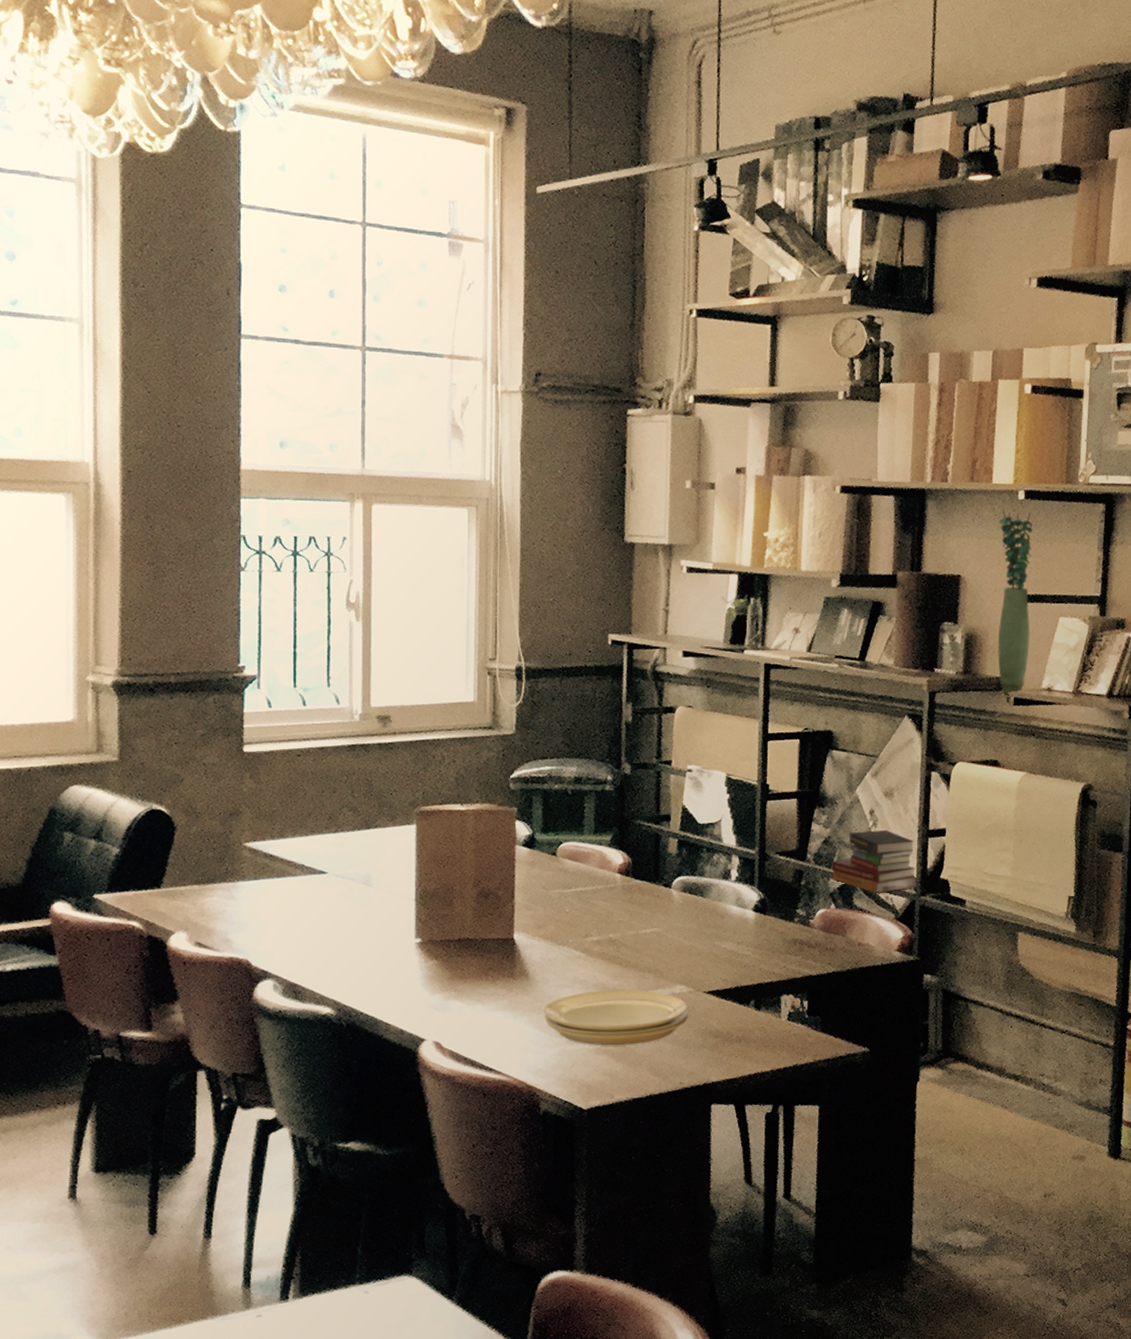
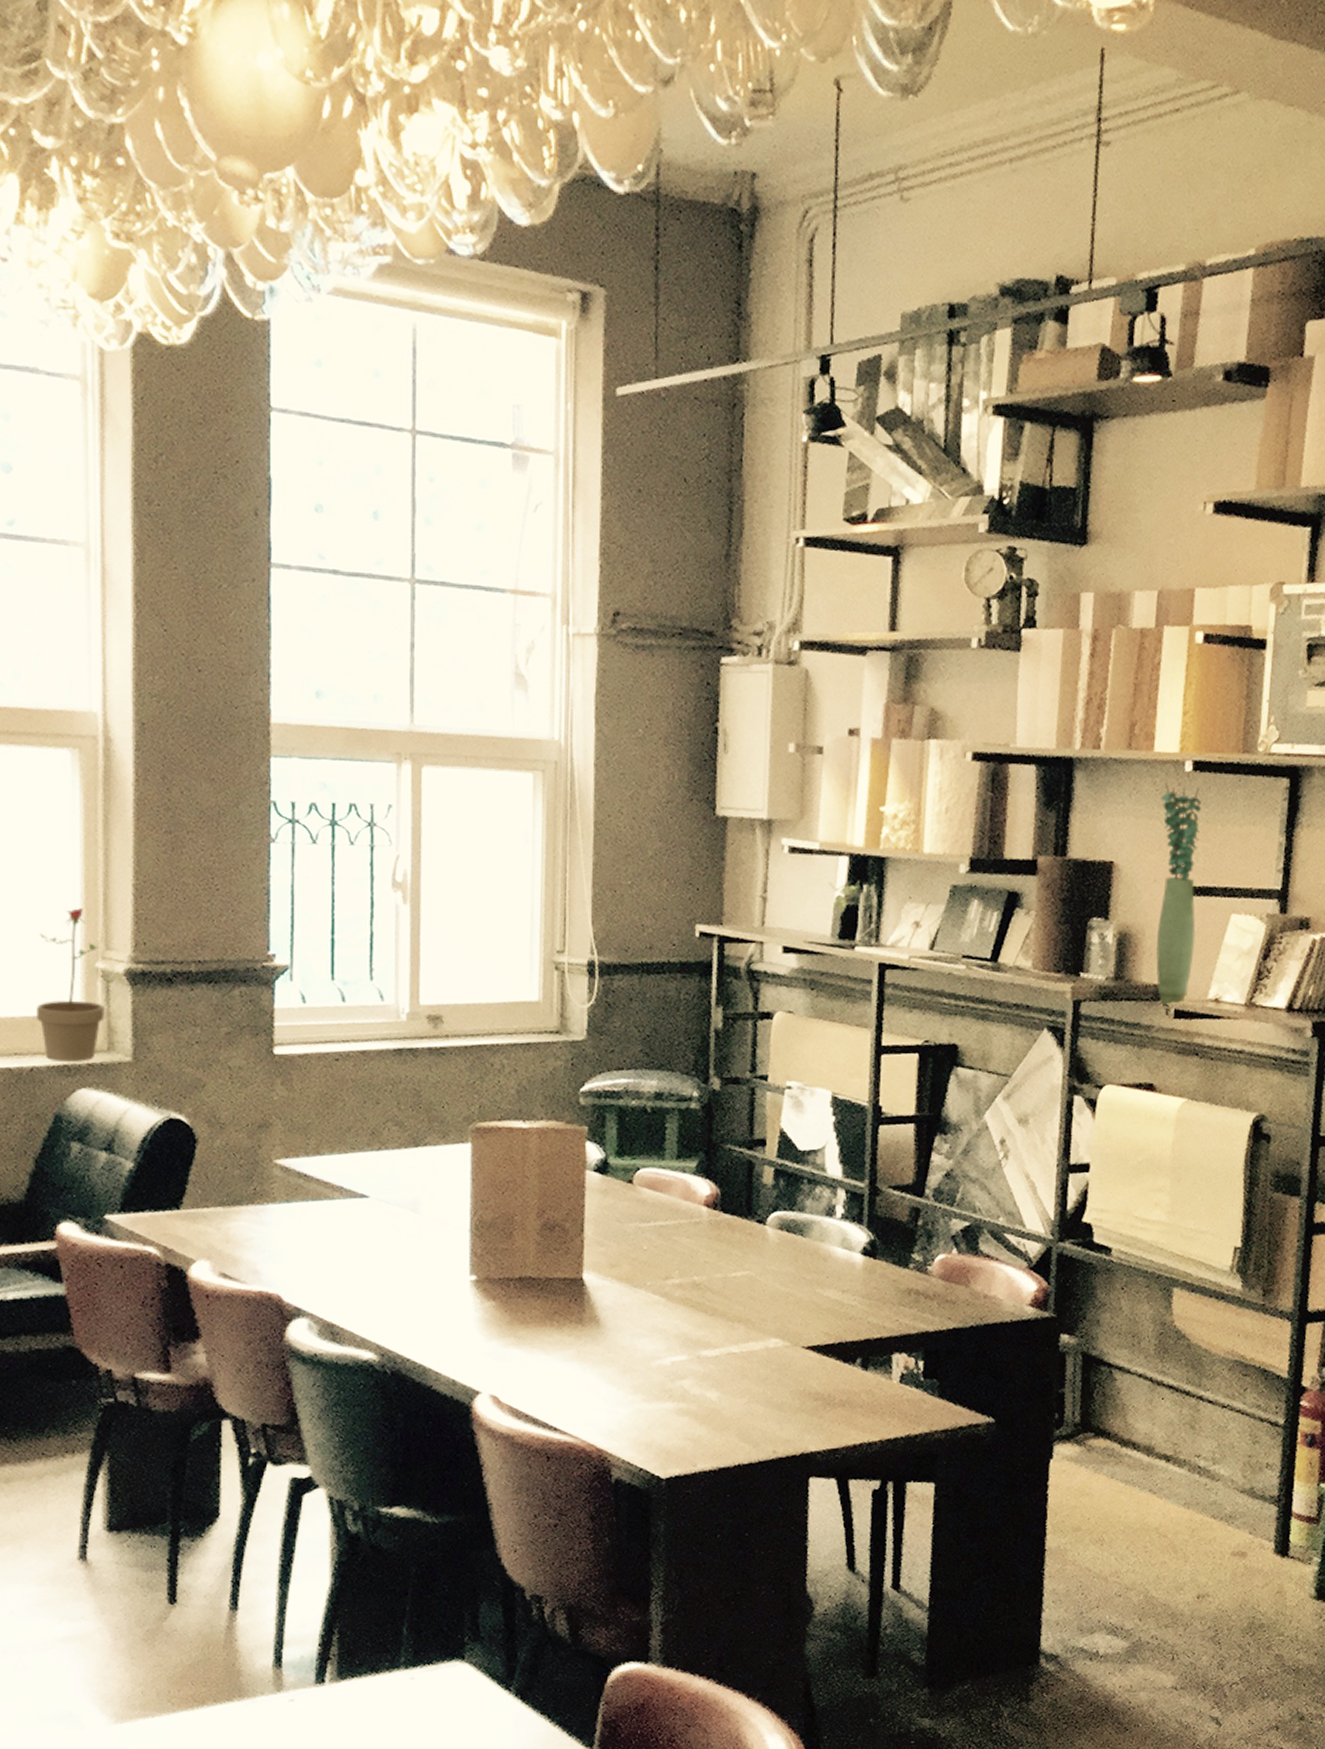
potted flower: none [34,630,96,764] -> present [37,908,106,1063]
plate: present [543,989,689,1045] -> none [616,1341,785,1406]
books: present [831,829,918,893] -> none [953,1162,1056,1237]

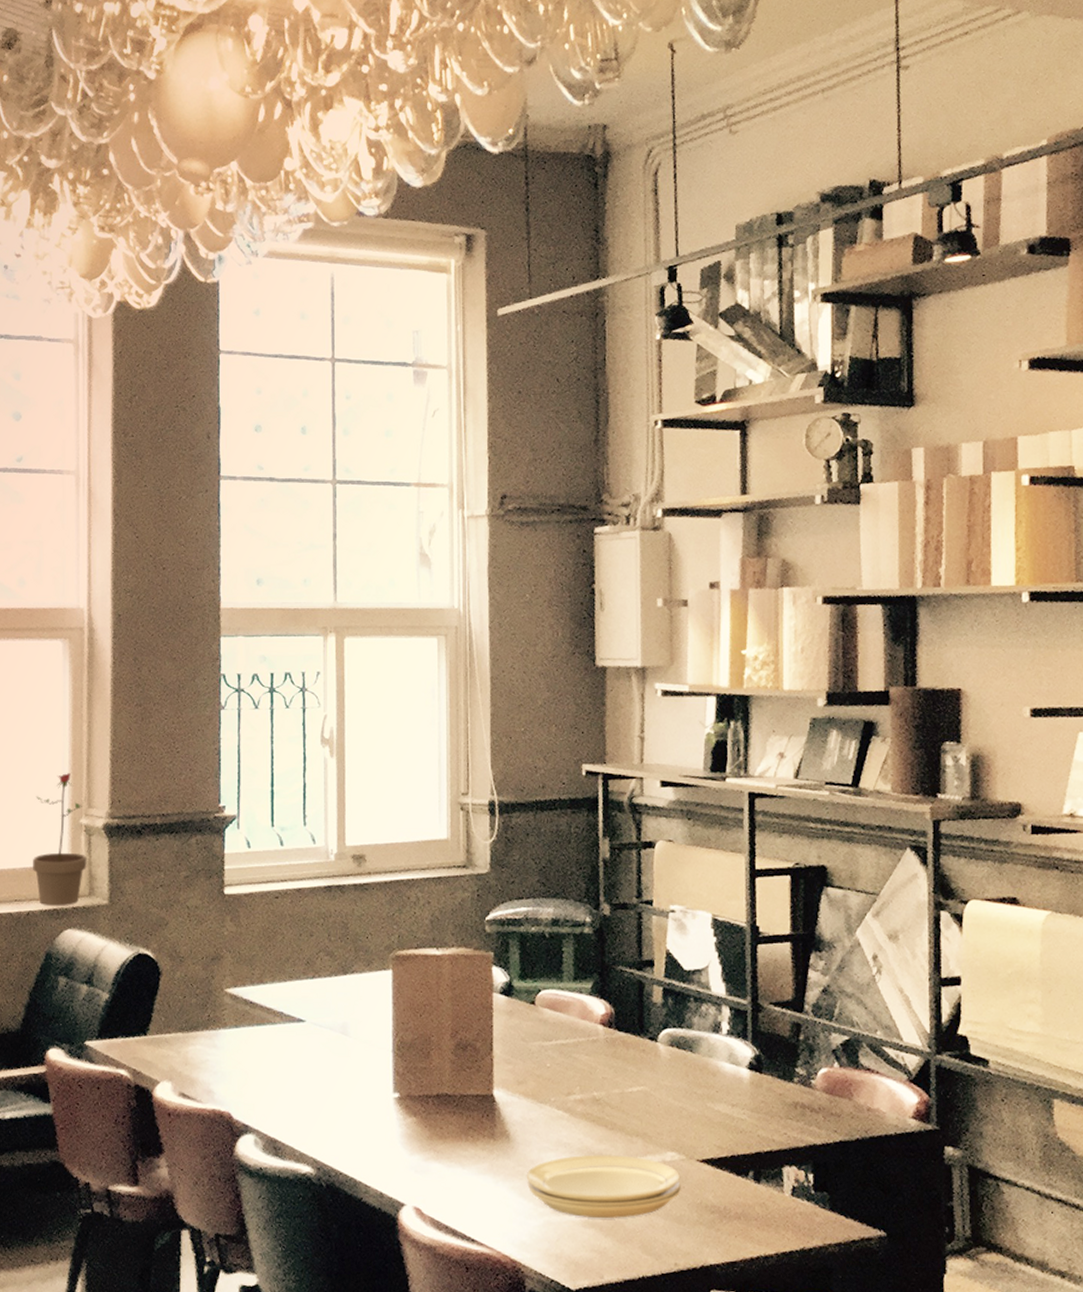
plate: none [616,1341,785,1406] -> present [526,1155,682,1218]
vase: present [1156,783,1201,1006] -> none [1001,614,1046,822]

